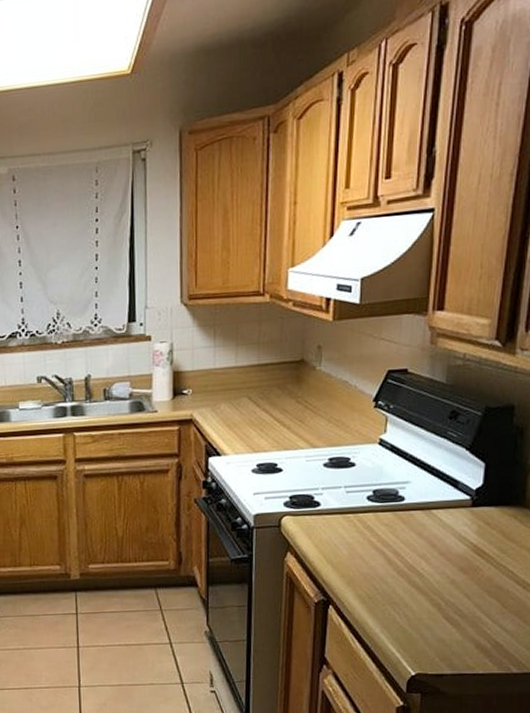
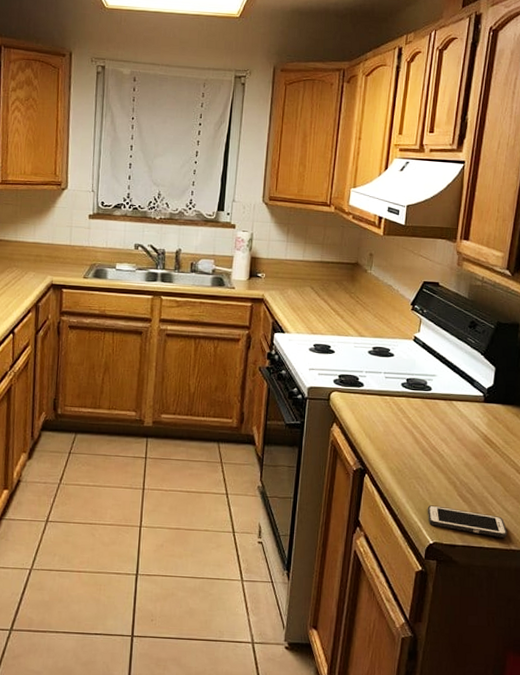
cell phone: none [406,632,507,661] -> present [427,505,507,538]

